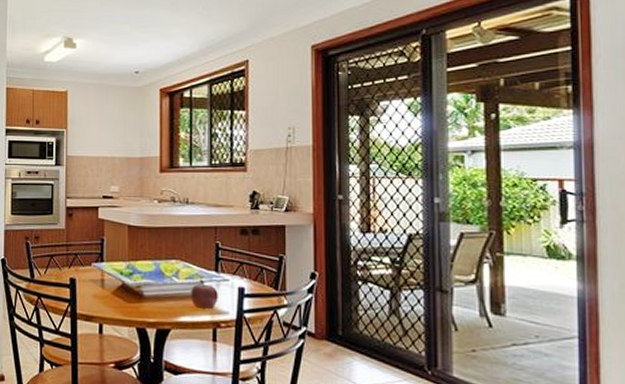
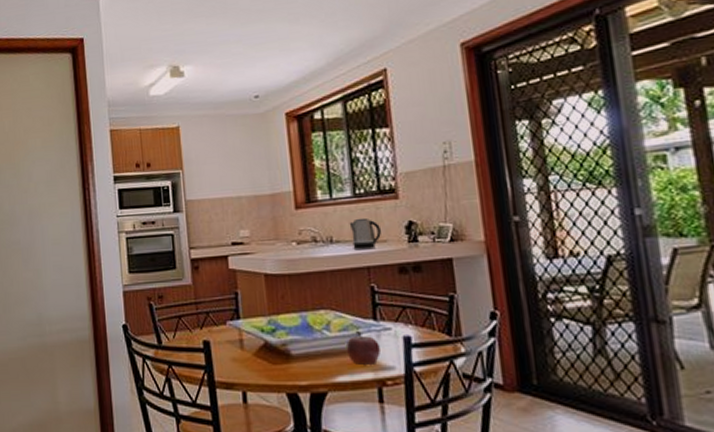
kettle: none [203,185,229,212] -> present [349,217,381,250]

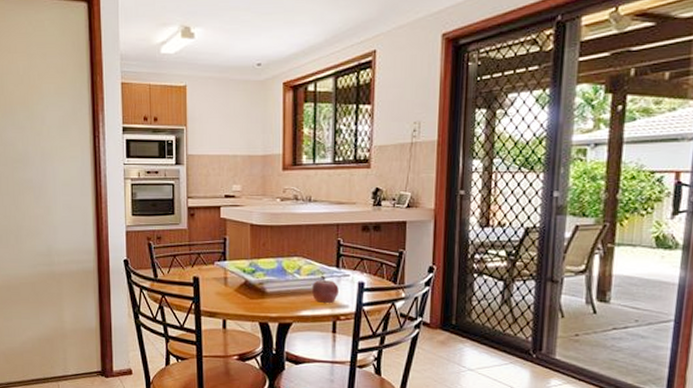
kettle: present [349,217,381,250] -> none [326,182,352,210]

